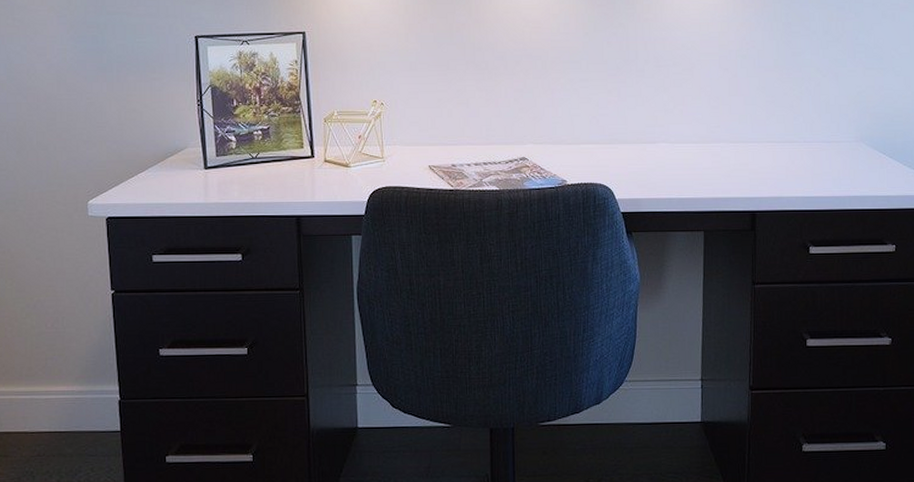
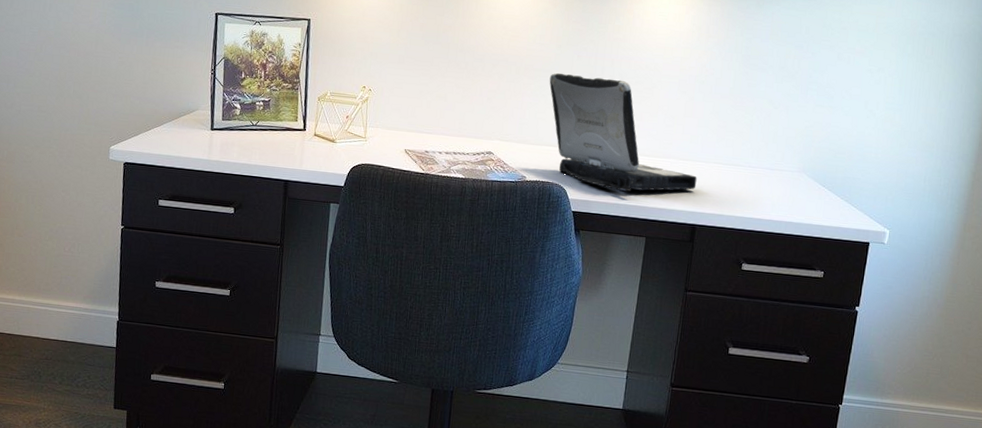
laptop: none [579,62,751,184] -> present [549,72,697,192]

